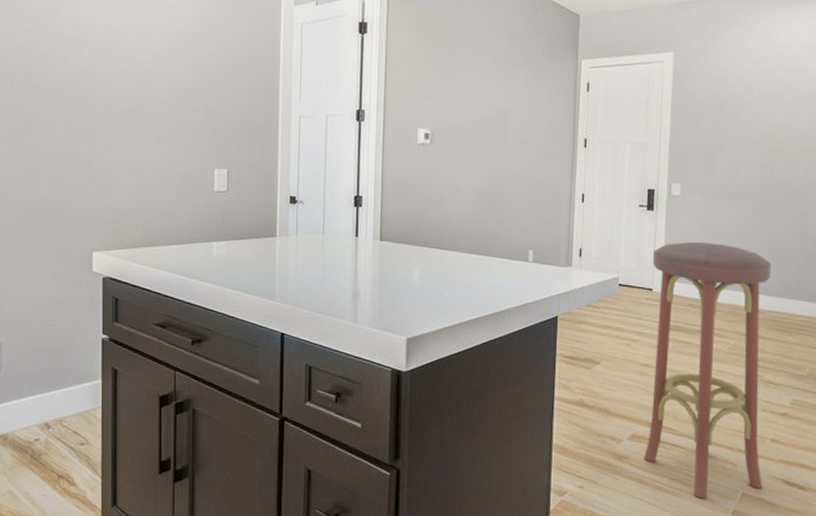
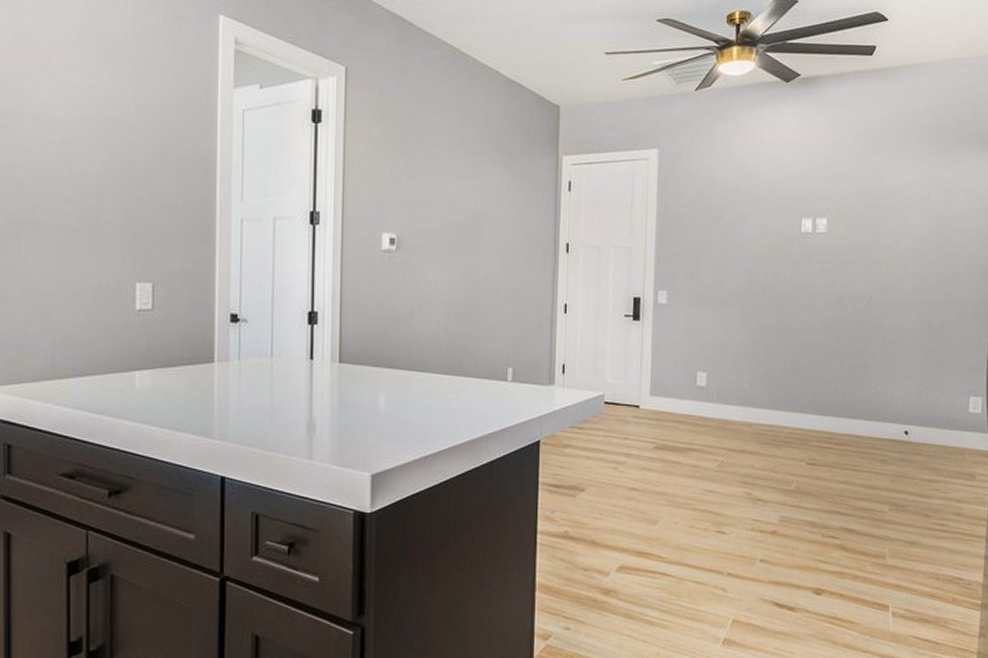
bar stool: present [644,242,772,499] -> none [633,354,759,630]

